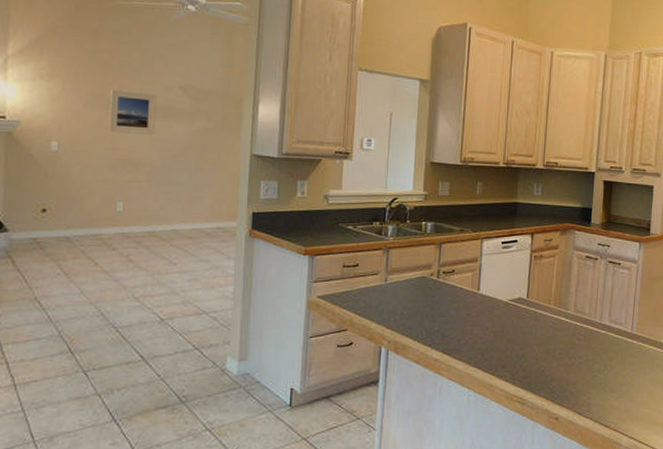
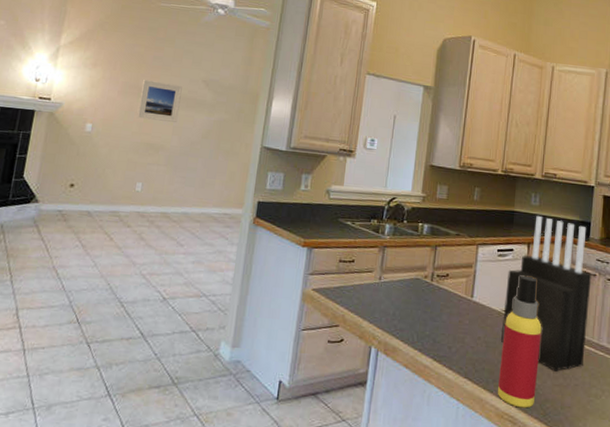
spray bottle: none [506,265,547,389] -> present [497,275,542,408]
knife block: none [508,205,594,352] -> present [501,215,592,372]

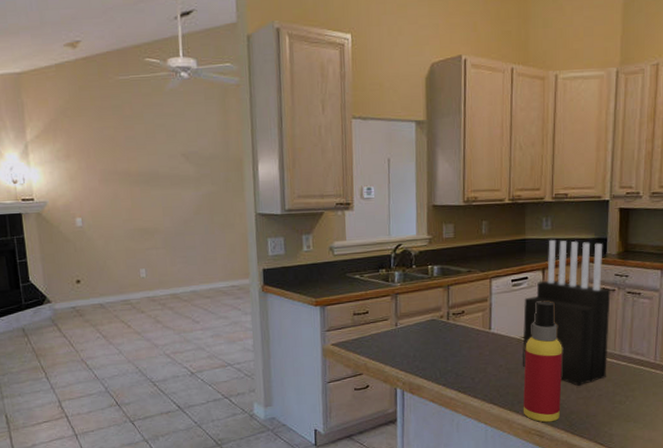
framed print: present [136,79,182,123] -> none [121,162,165,205]

